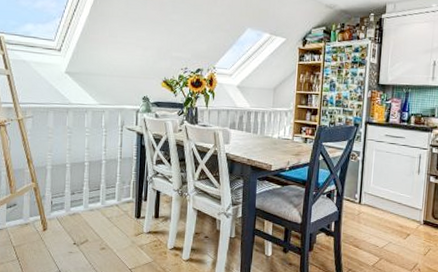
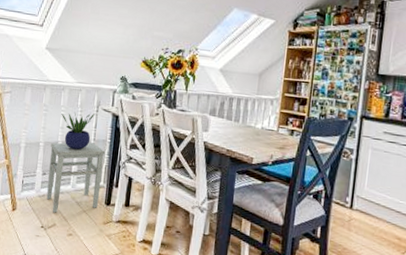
stool: none [76,161,133,230] -> present [46,142,106,213]
potted plant: none [86,132,120,169] -> present [61,113,96,150]

